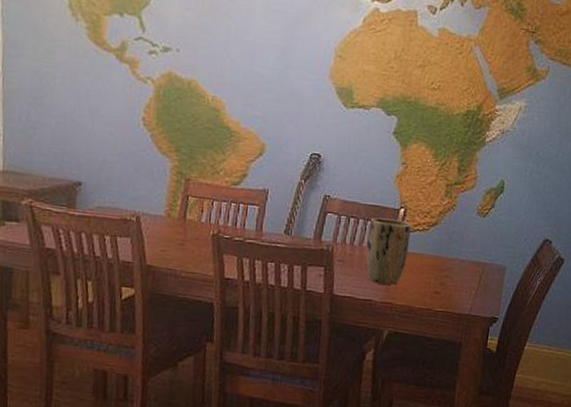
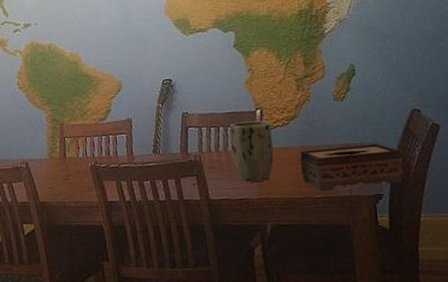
tissue box: none [428,260,524,309] -> present [299,143,403,190]

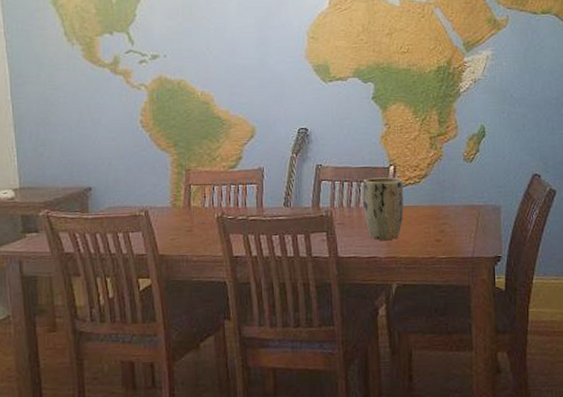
tissue box: present [299,143,403,190] -> none [428,206,521,250]

